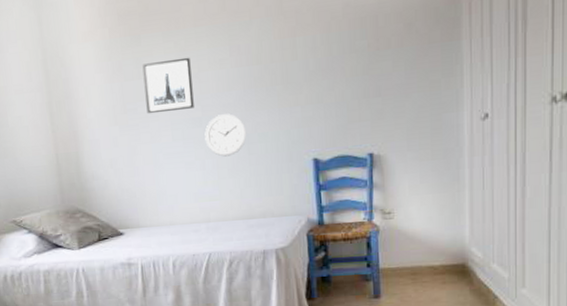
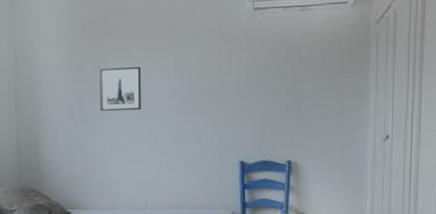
wall clock: present [204,113,247,157] -> none [148,117,184,153]

